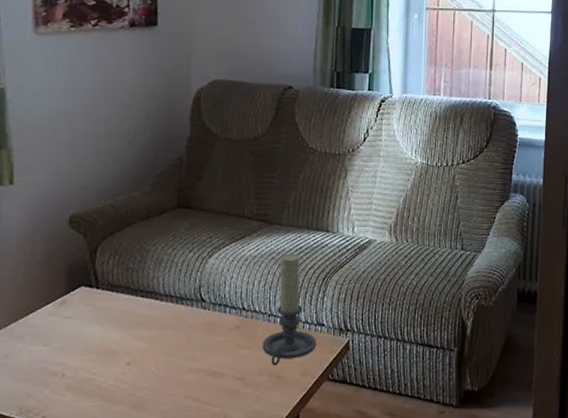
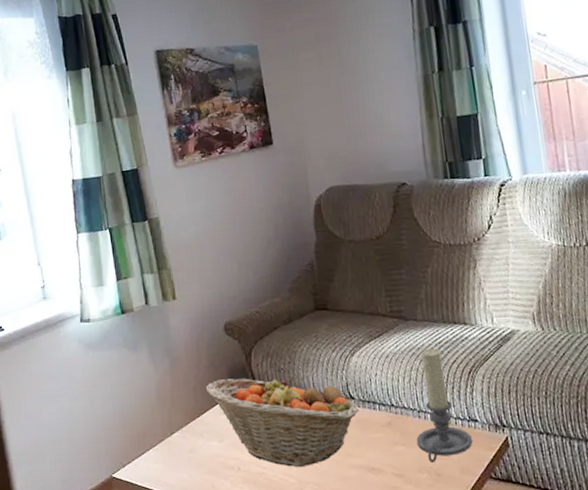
fruit basket: none [36,276,208,373] -> present [205,376,359,468]

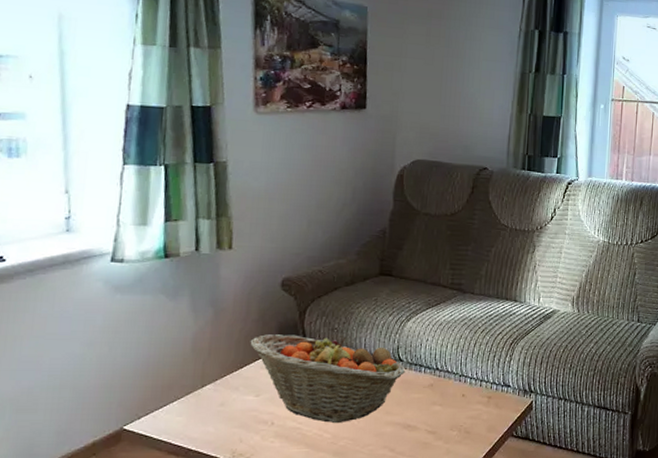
candle holder: present [416,348,473,462] -> none [453,320,503,421]

